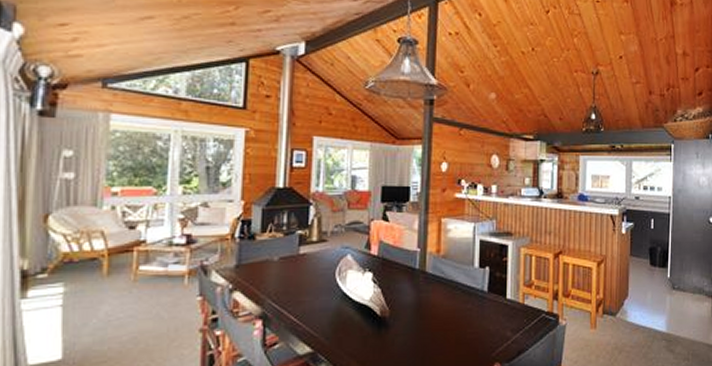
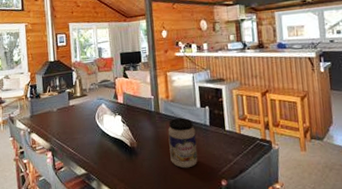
jar: none [433,280,469,348] -> present [167,118,198,169]

